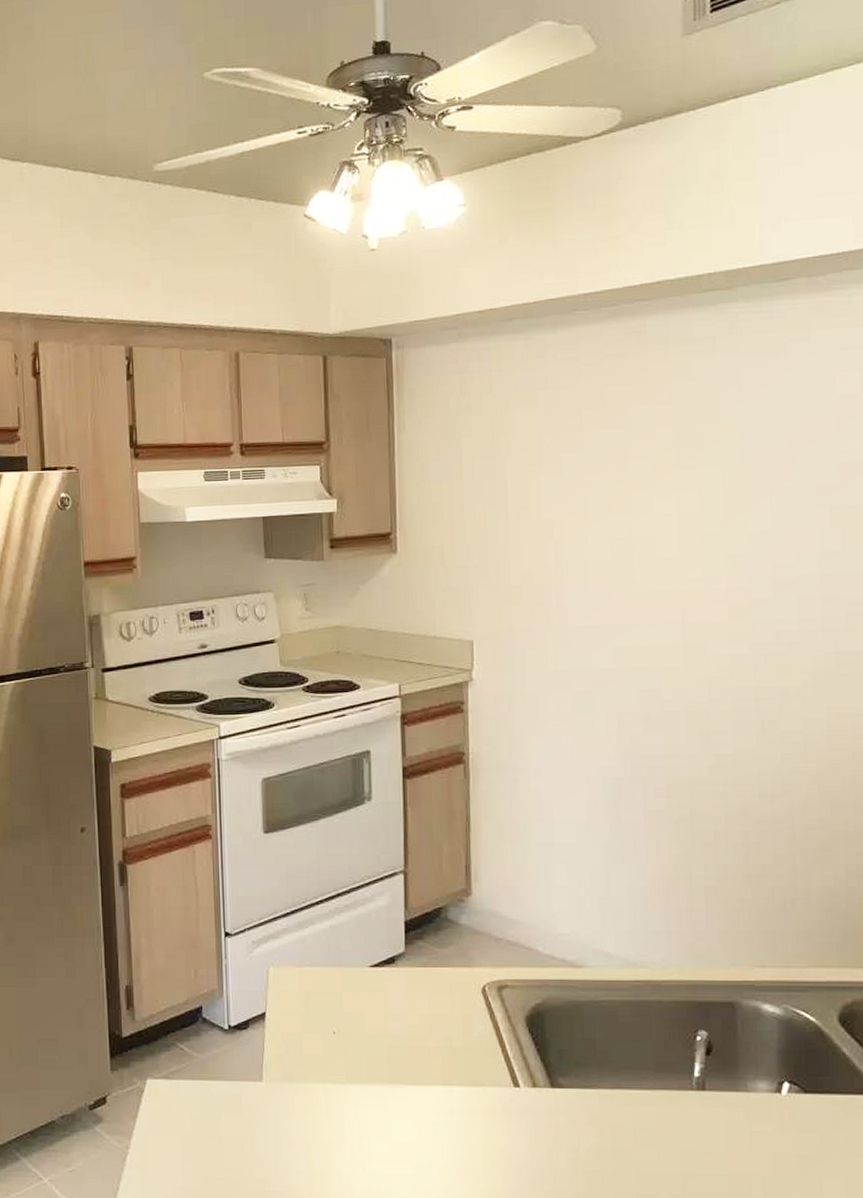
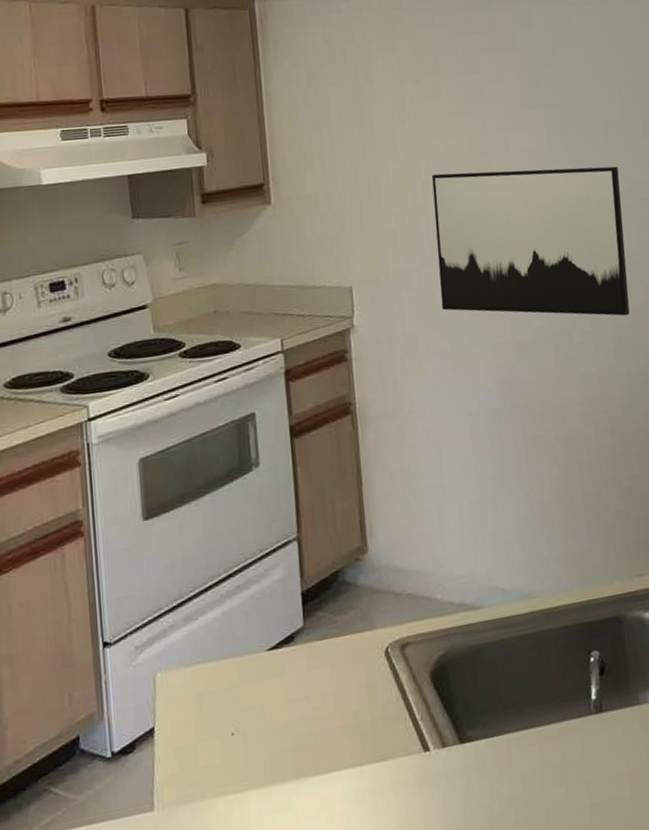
wall art: none [565,533,783,699] -> present [431,166,630,316]

